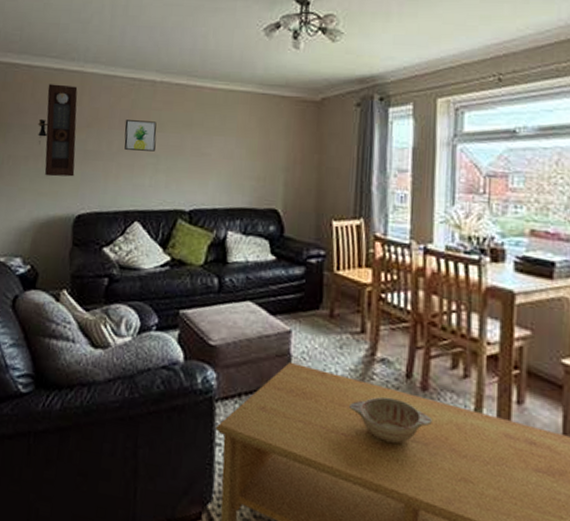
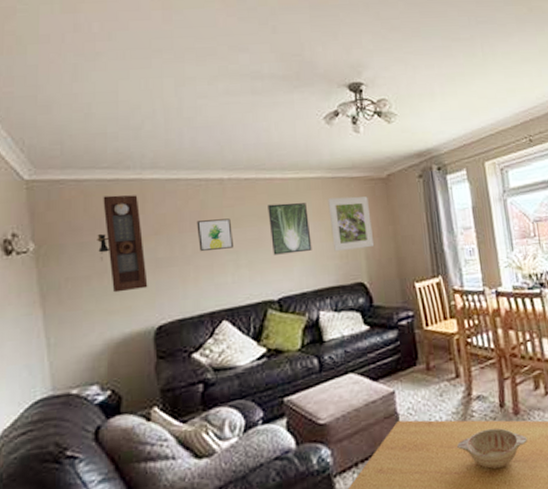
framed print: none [191,113,232,168] -> present [268,203,312,255]
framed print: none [252,115,297,174] -> present [328,196,375,252]

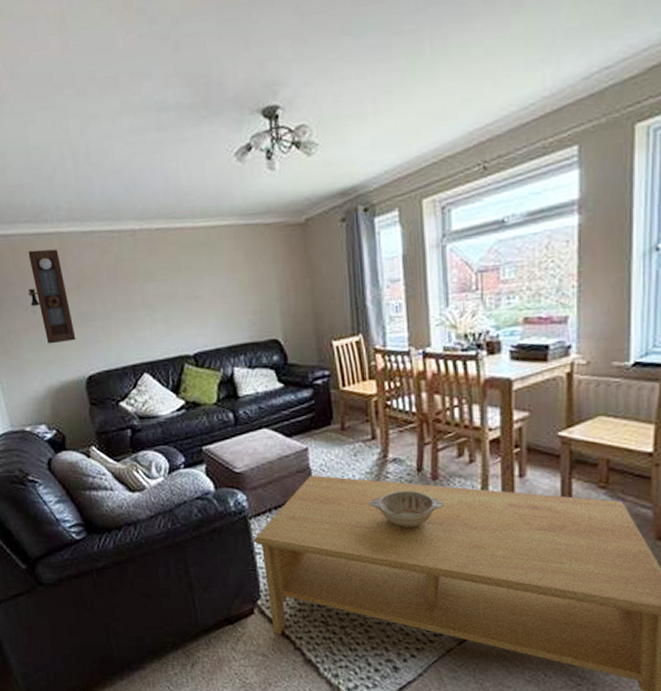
wall art: present [196,218,233,252] -> none [113,272,149,306]
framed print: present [268,203,312,255] -> none [180,254,225,310]
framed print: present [328,196,375,252] -> none [240,245,290,307]

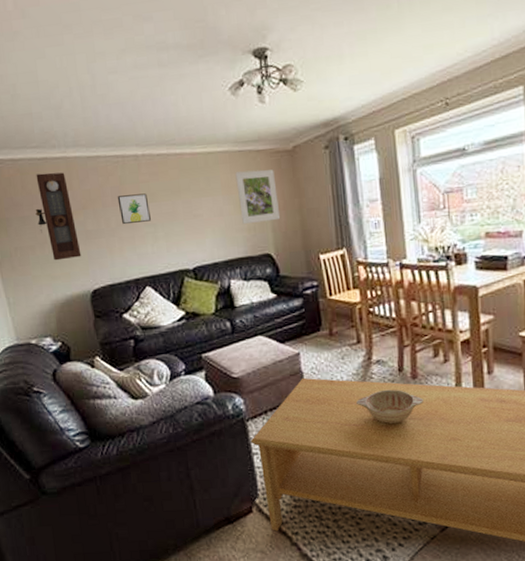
wall art: none [113,272,149,306] -> present [117,193,151,225]
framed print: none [240,245,290,307] -> present [235,169,281,225]

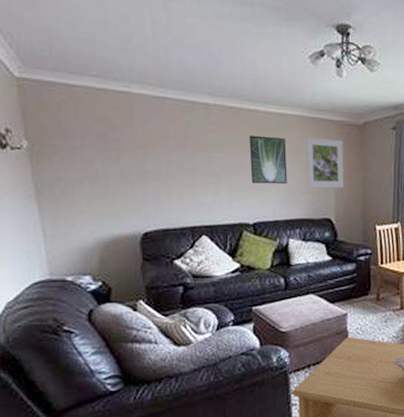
pendulum clock: present [35,172,82,261] -> none [87,104,135,198]
wall art: present [117,193,151,225] -> none [182,141,215,171]
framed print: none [179,177,222,228] -> present [249,135,288,184]

